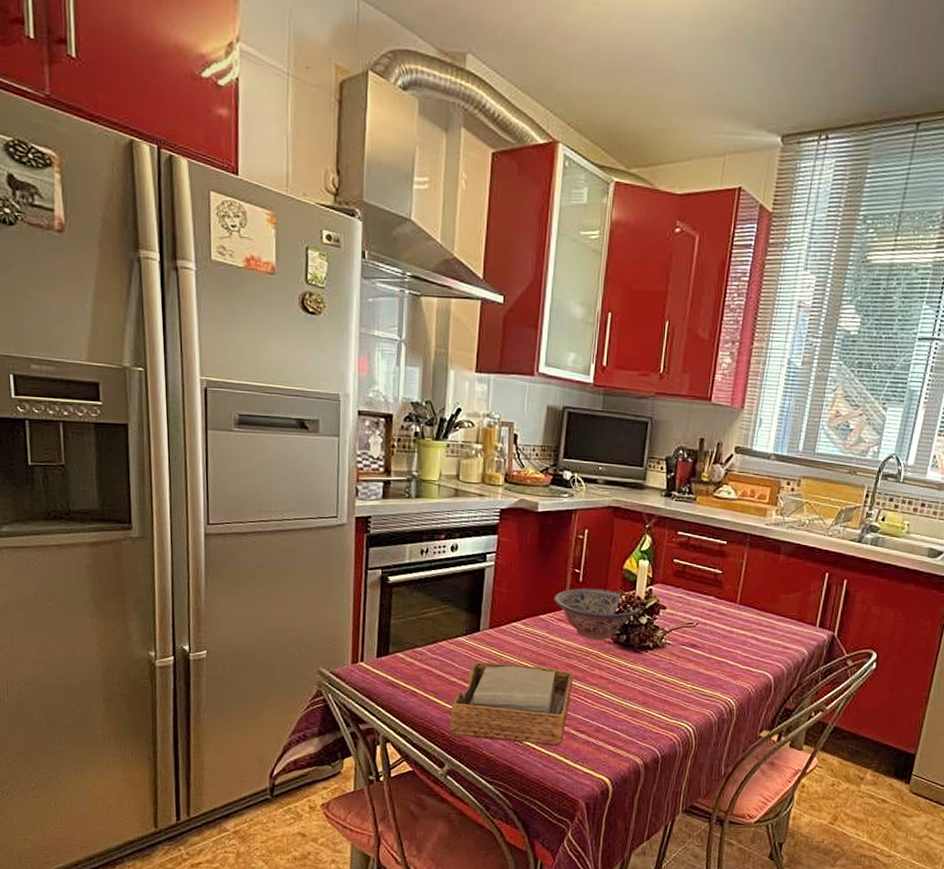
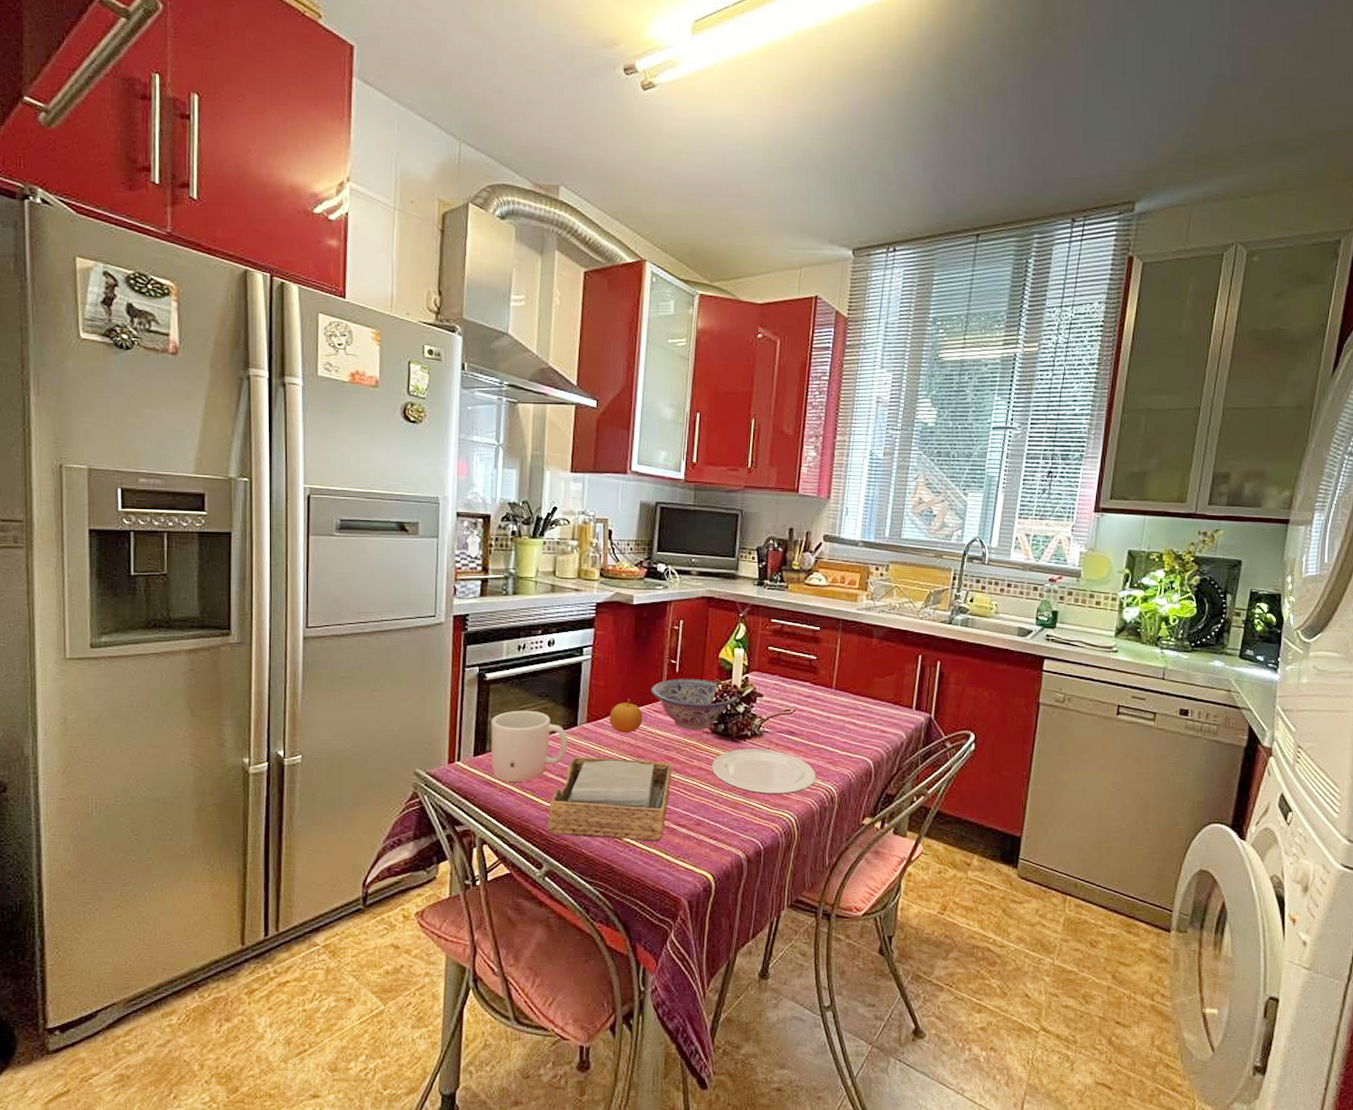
mug: none [394,614,470,684] -> present [491,710,568,782]
fruit: none [511,606,546,640] -> present [609,698,643,733]
plate: none [612,659,716,706] -> present [711,749,816,795]

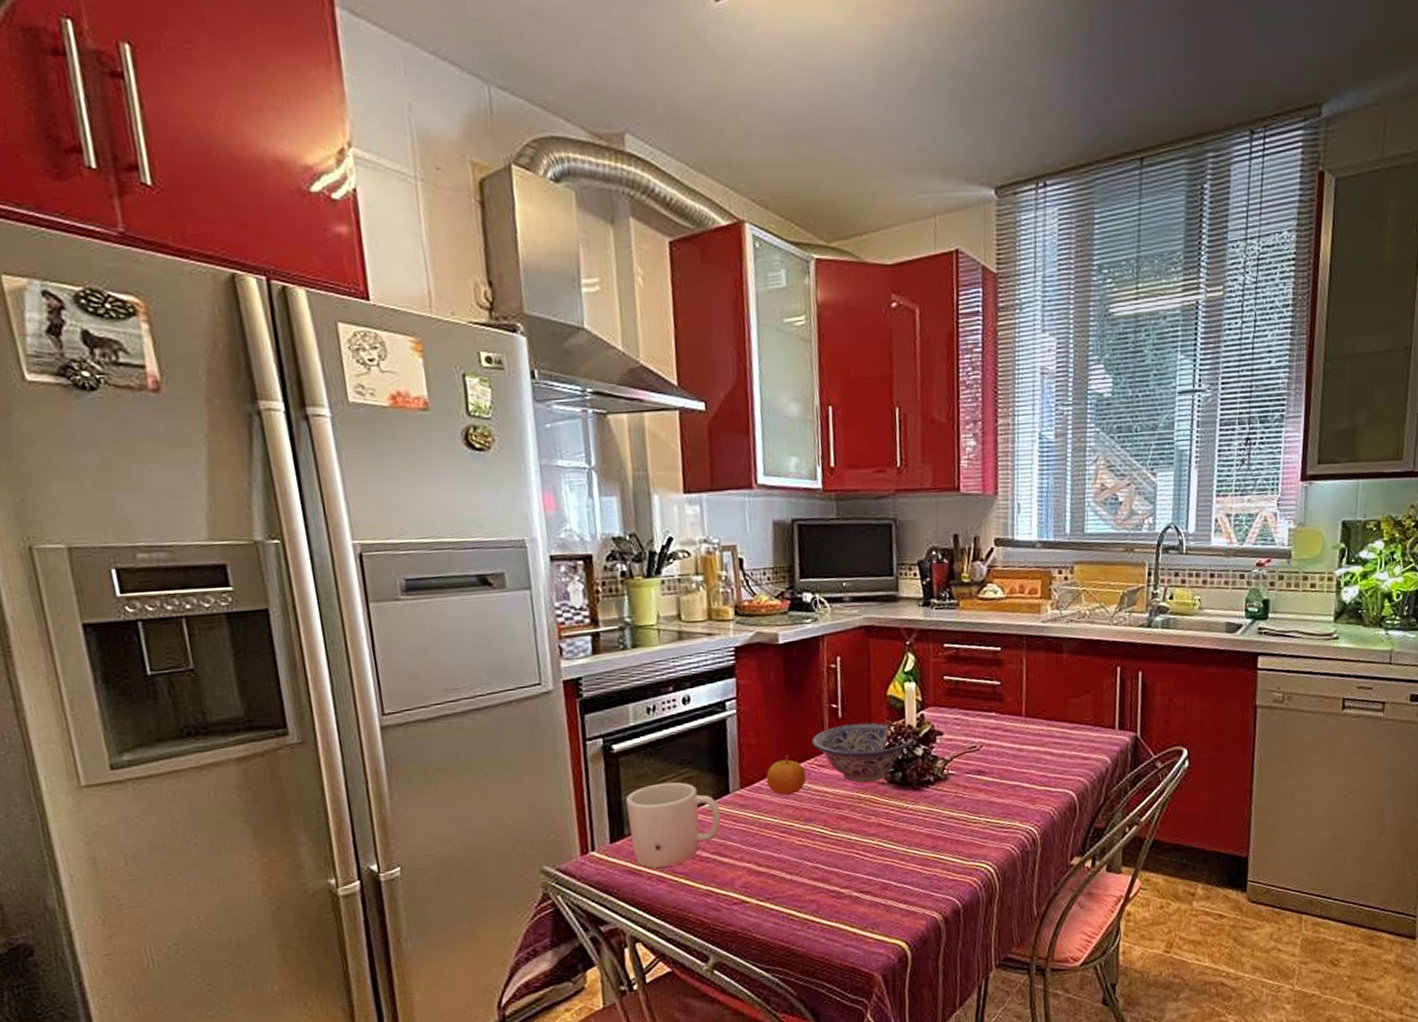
napkin holder: present [547,756,672,842] -> none [707,823,848,921]
plate: present [711,749,816,795] -> none [891,794,1014,846]

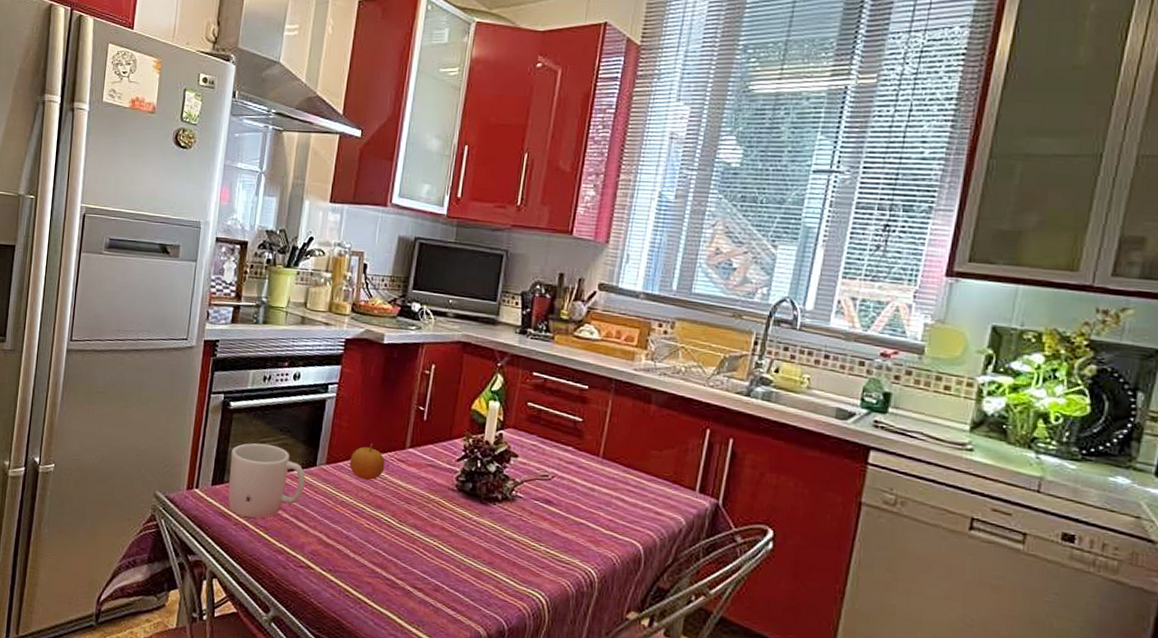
bowl: present [811,722,916,783] -> none [395,427,491,487]

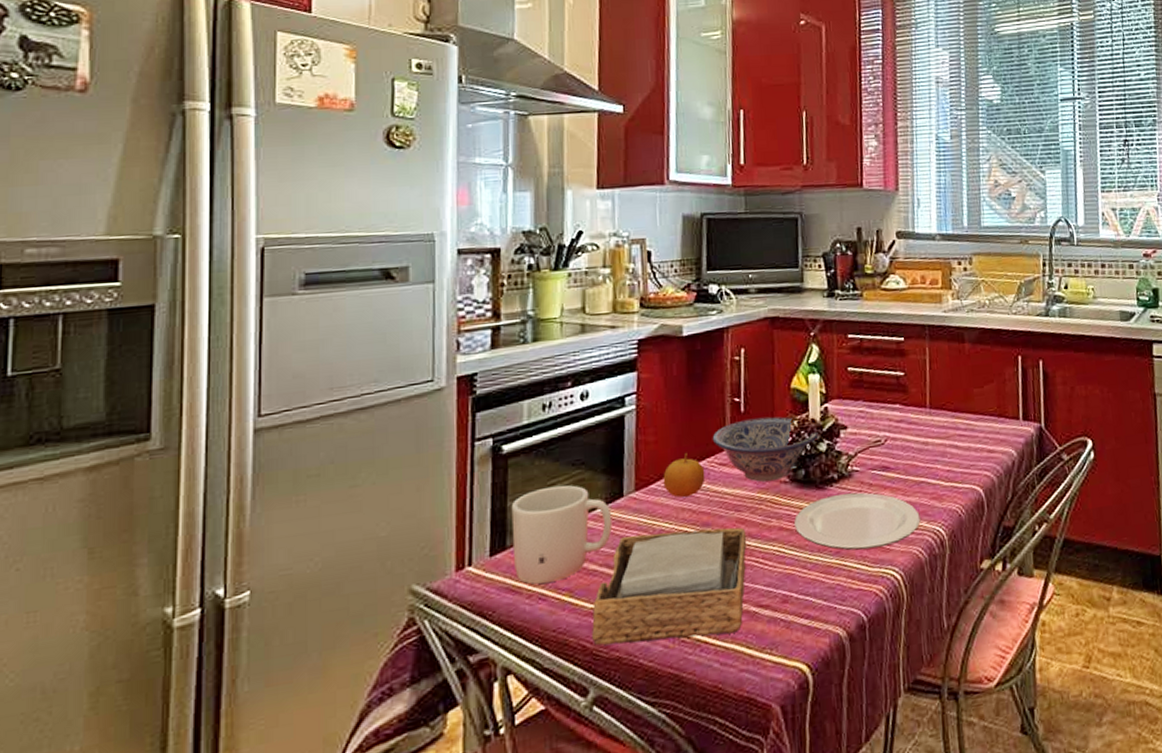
napkin holder: none [278,498,412,603] -> present [592,527,747,646]
bowl: none [395,427,491,487] -> present [712,416,820,482]
plate: none [454,512,575,571] -> present [793,492,921,551]

